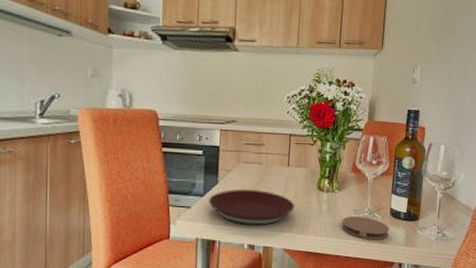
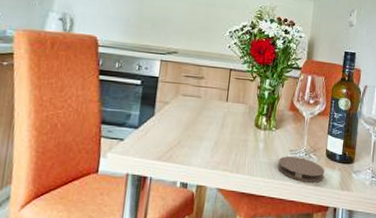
plate: present [209,189,295,226] -> none [143,122,232,163]

